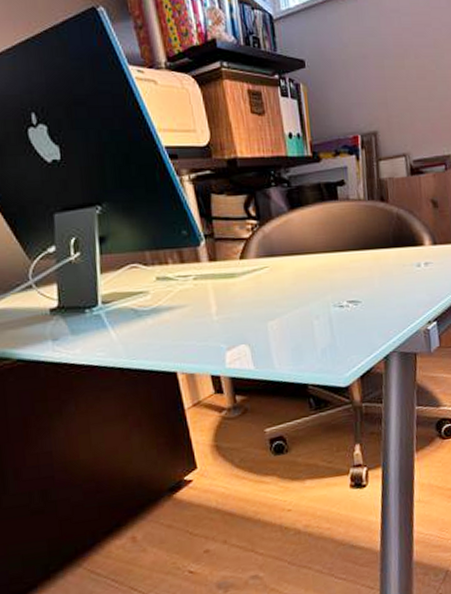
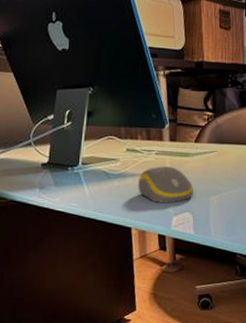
computer mouse: none [177,292,247,339] -> present [138,166,194,203]

